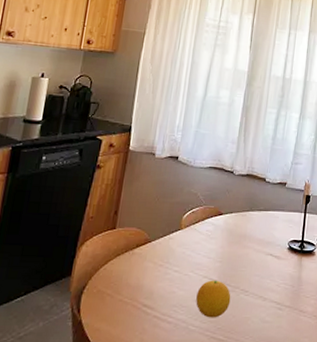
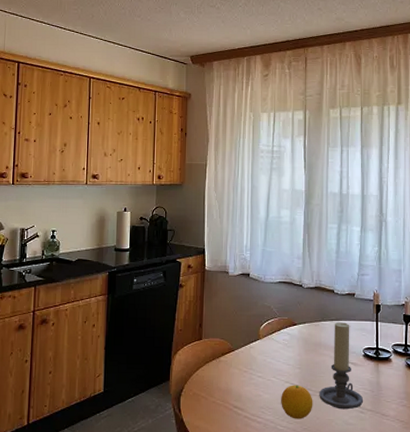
candle holder: none [237,212,283,306] -> present [319,322,364,410]

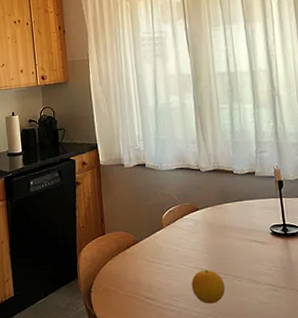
candle holder: present [319,322,364,410] -> none [230,202,277,290]

